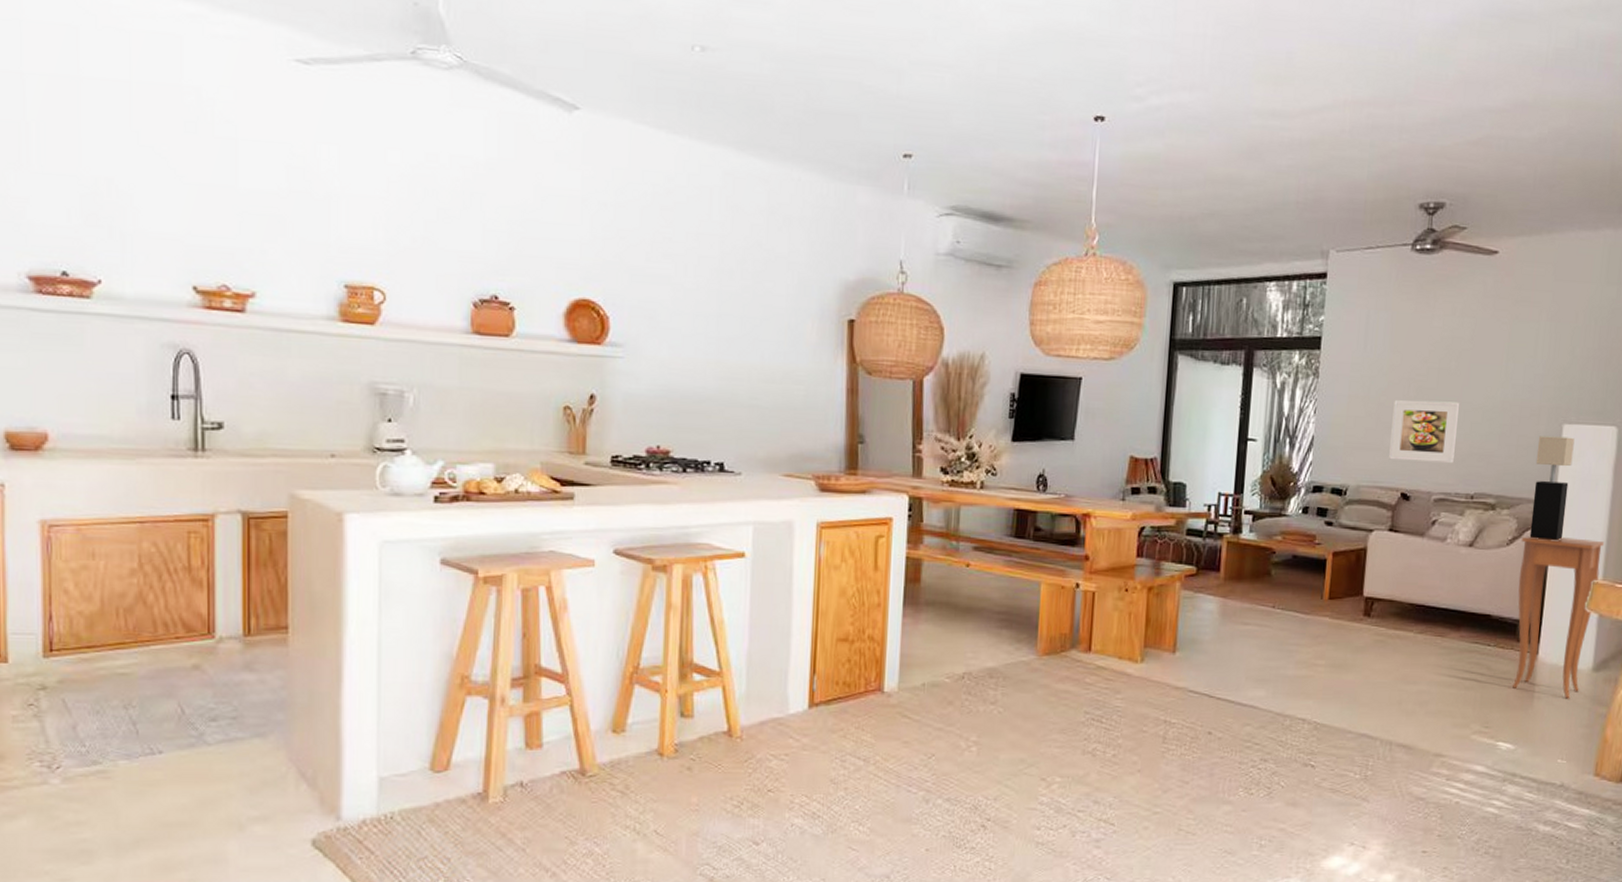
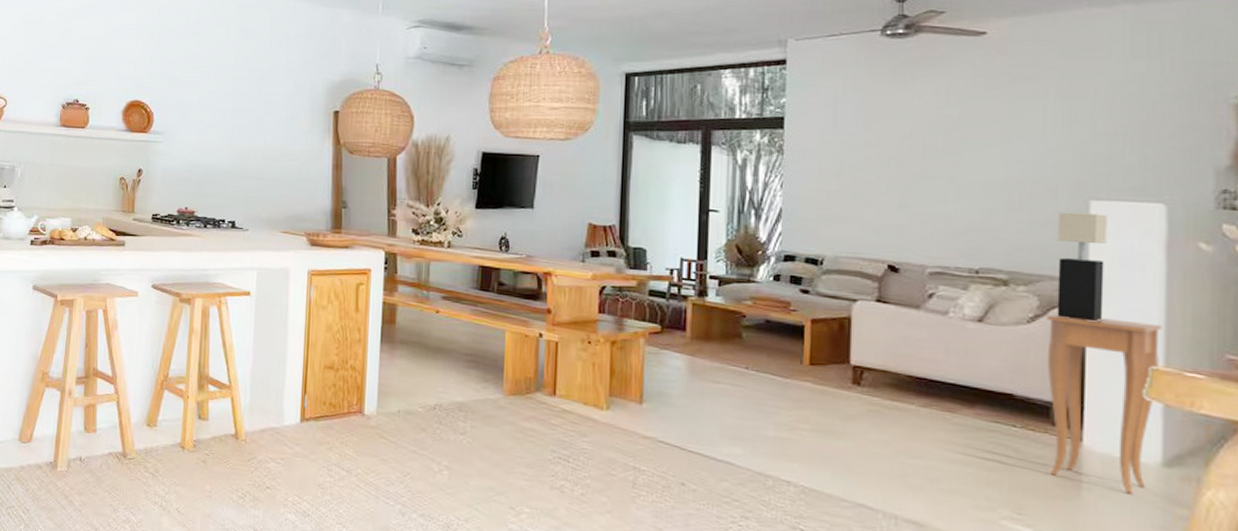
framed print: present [1389,400,1459,464] -> none [871,175,952,238]

